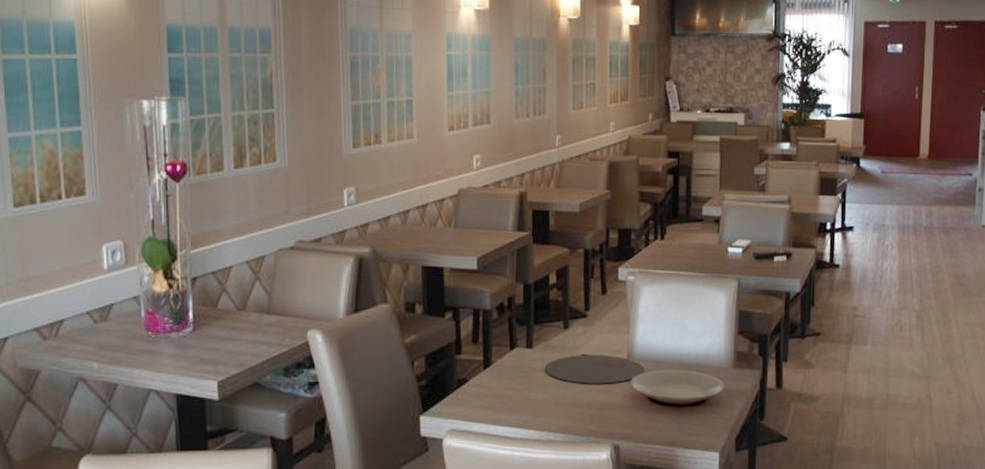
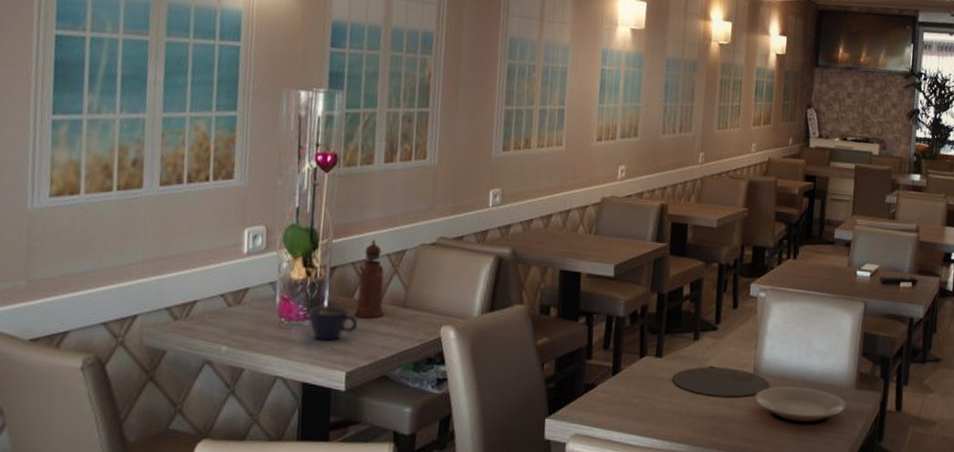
cup: none [175,316,224,353] -> present [309,305,358,342]
coffeepot: none [220,247,249,327] -> present [354,239,384,319]

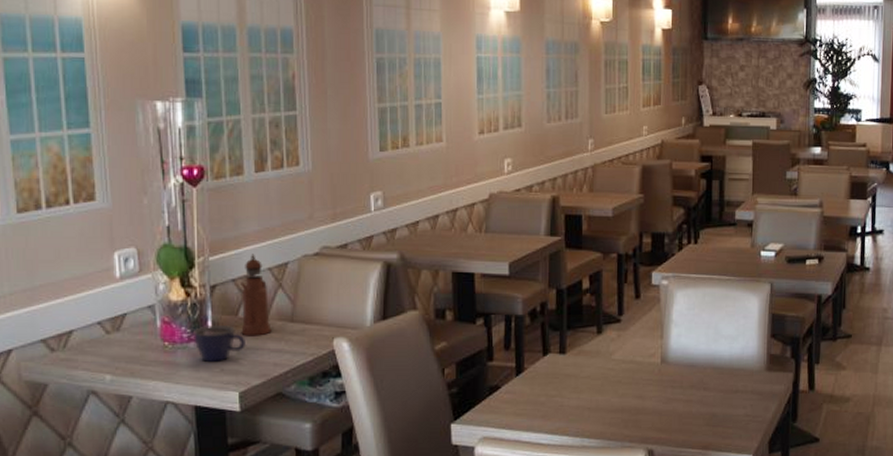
placemat: present [671,366,770,398] -> none [577,359,678,389]
plate: present [754,386,846,425] -> none [664,372,758,410]

